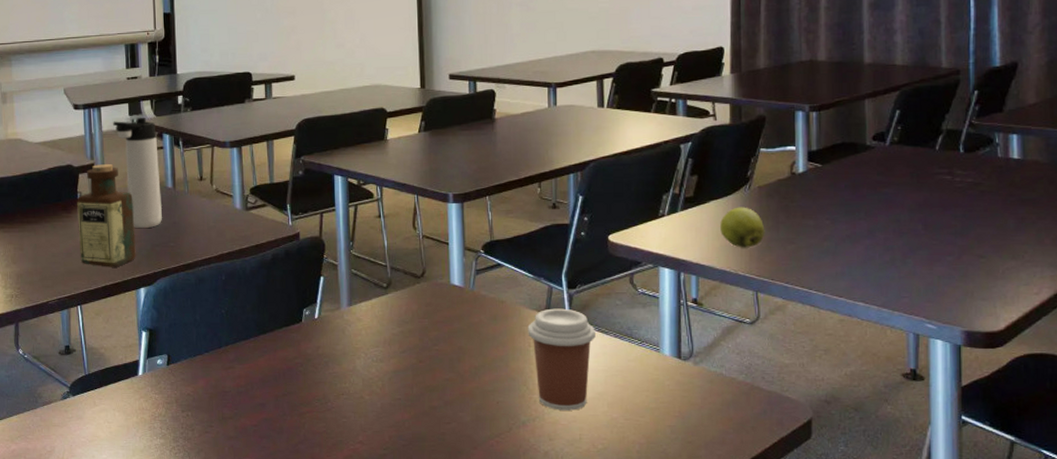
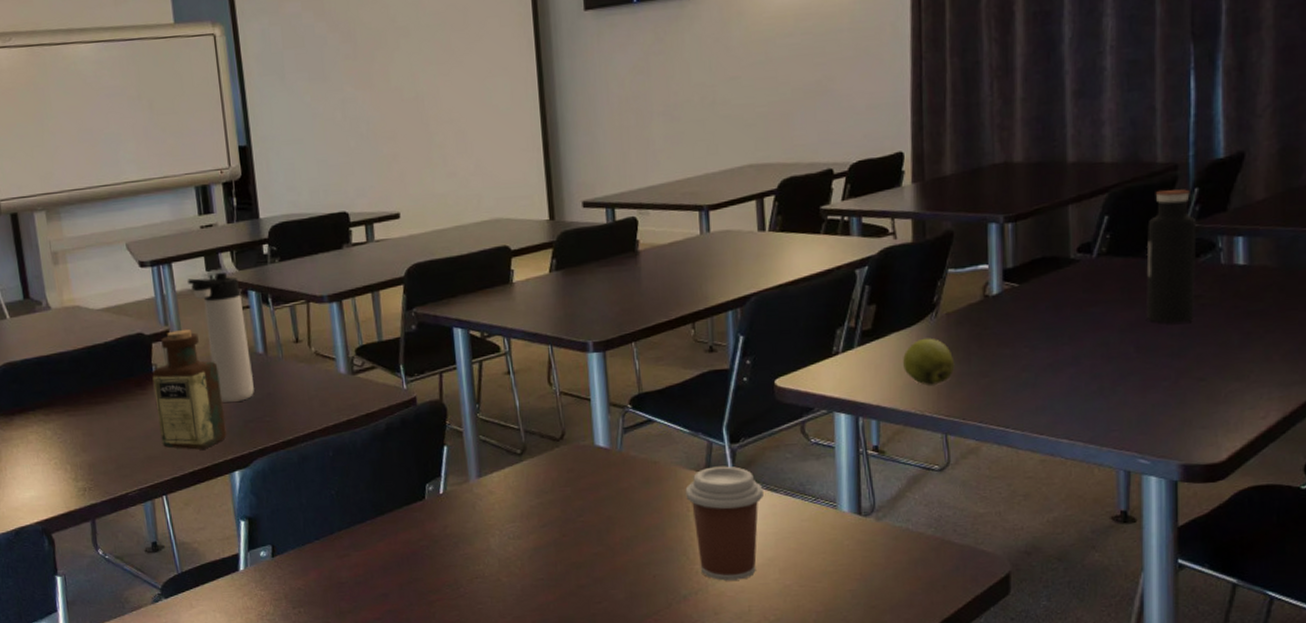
water bottle: none [933,91,977,206] -> present [1146,189,1197,324]

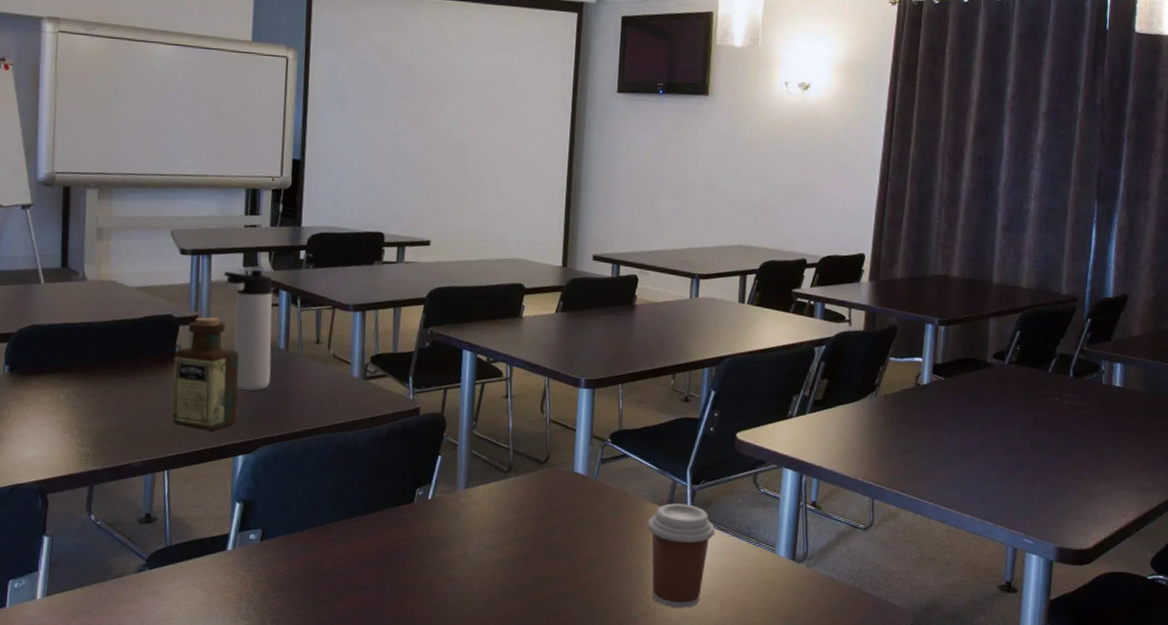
apple: present [903,338,955,385] -> none [844,413,887,455]
water bottle: present [1146,189,1197,324] -> none [1042,317,1087,428]

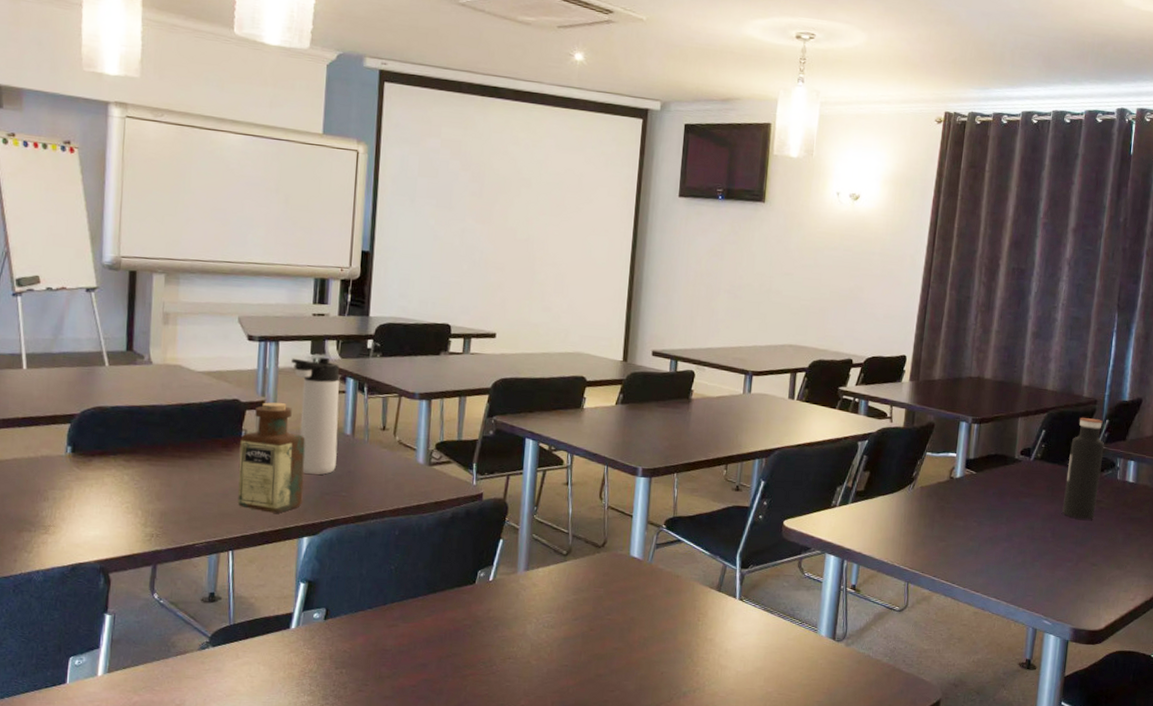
coffee cup: present [647,503,715,608] -> none [698,586,761,684]
water bottle: none [1042,317,1087,428] -> present [1062,418,1105,520]

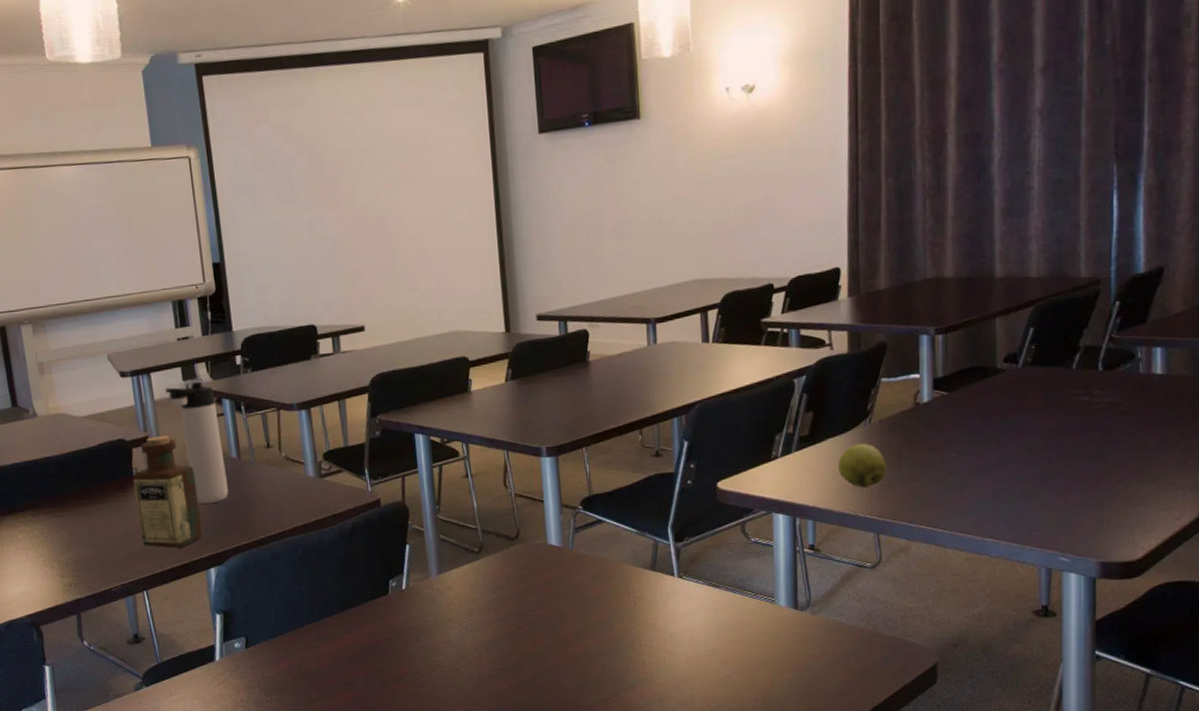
apple: none [883,504,922,542] -> present [838,443,887,488]
water bottle: present [1062,418,1105,520] -> none [1069,302,1117,430]

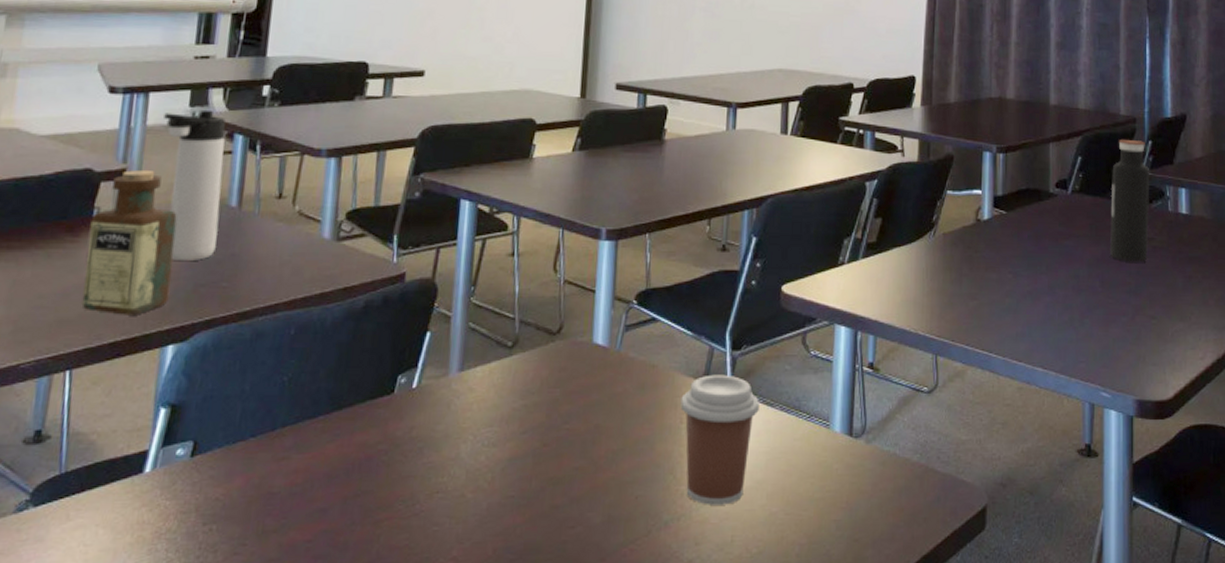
coffee cup: none [632,563,706,671] -> present [680,374,759,505]
apple: present [838,443,887,488] -> none [902,256,948,304]
water bottle: none [1069,302,1117,430] -> present [1110,140,1150,262]

